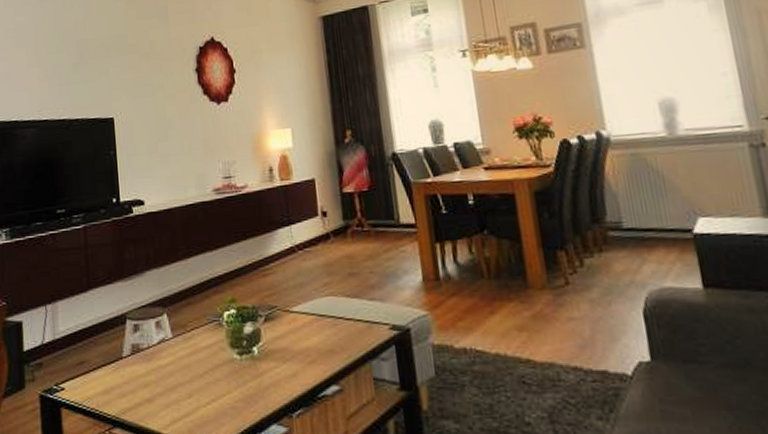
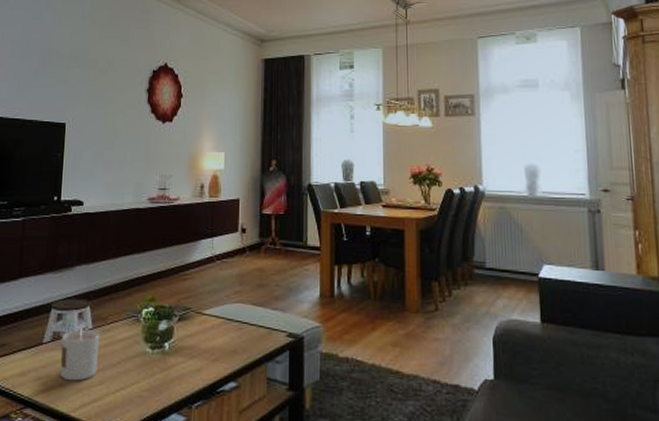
candle: none [141,338,184,396] -> present [60,328,100,381]

